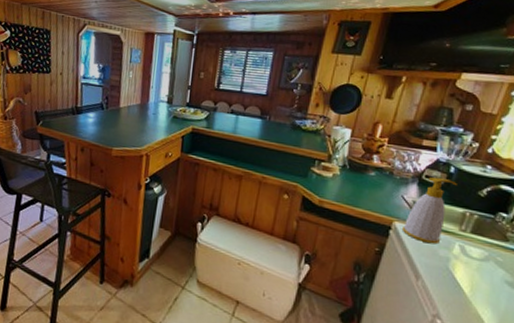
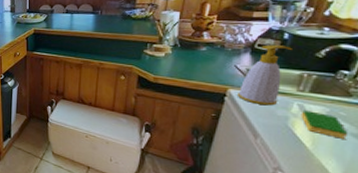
dish sponge: none [461,251,504,287] -> present [301,109,348,139]

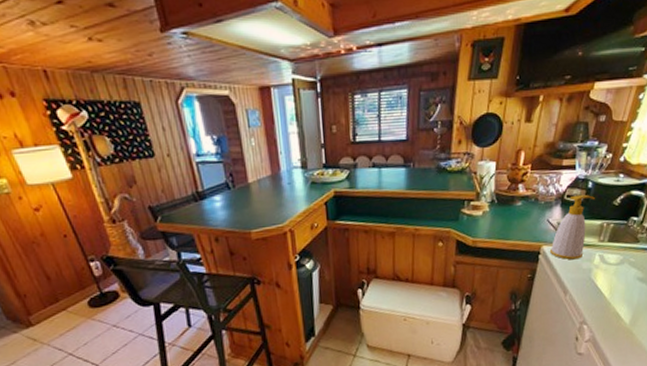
dish sponge: present [301,109,348,139] -> none [601,260,636,285]

